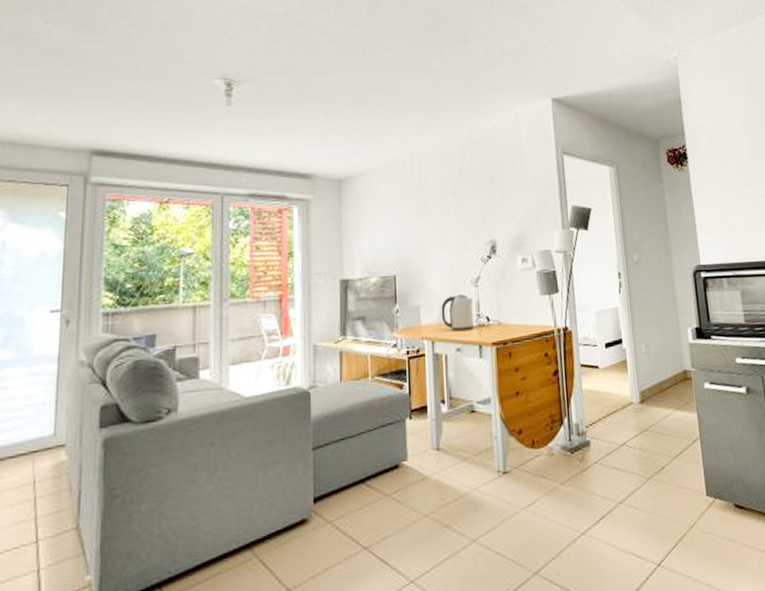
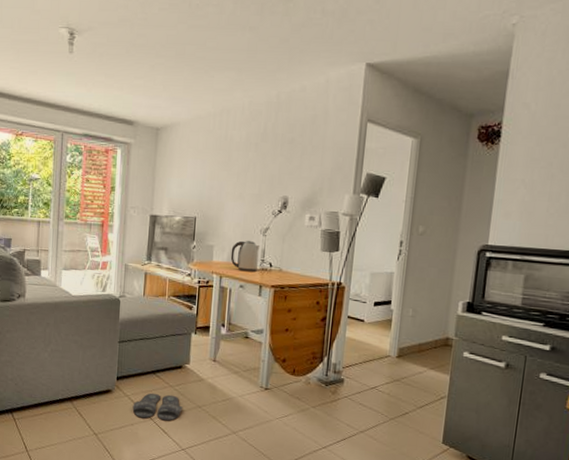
slippers: none [338,507,406,551] -> present [132,393,183,422]

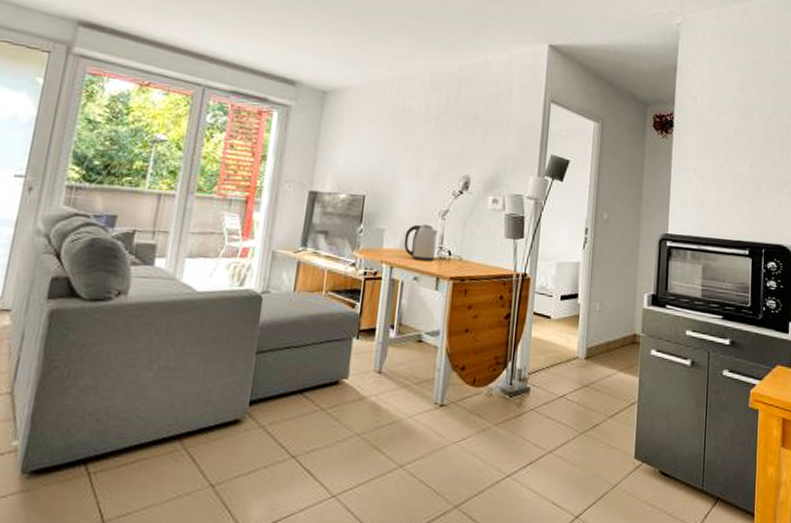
slippers: present [132,393,183,422] -> none [268,420,337,458]

